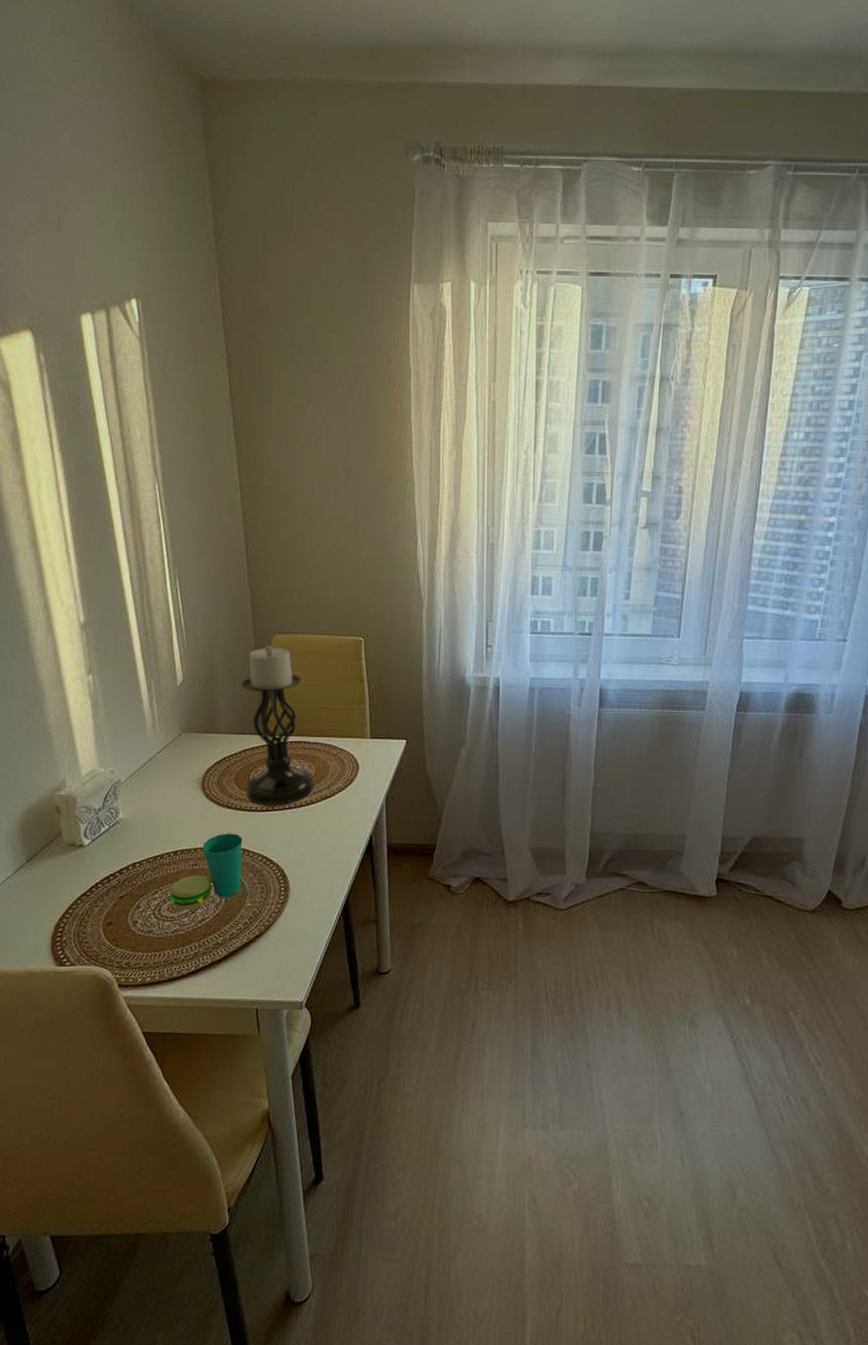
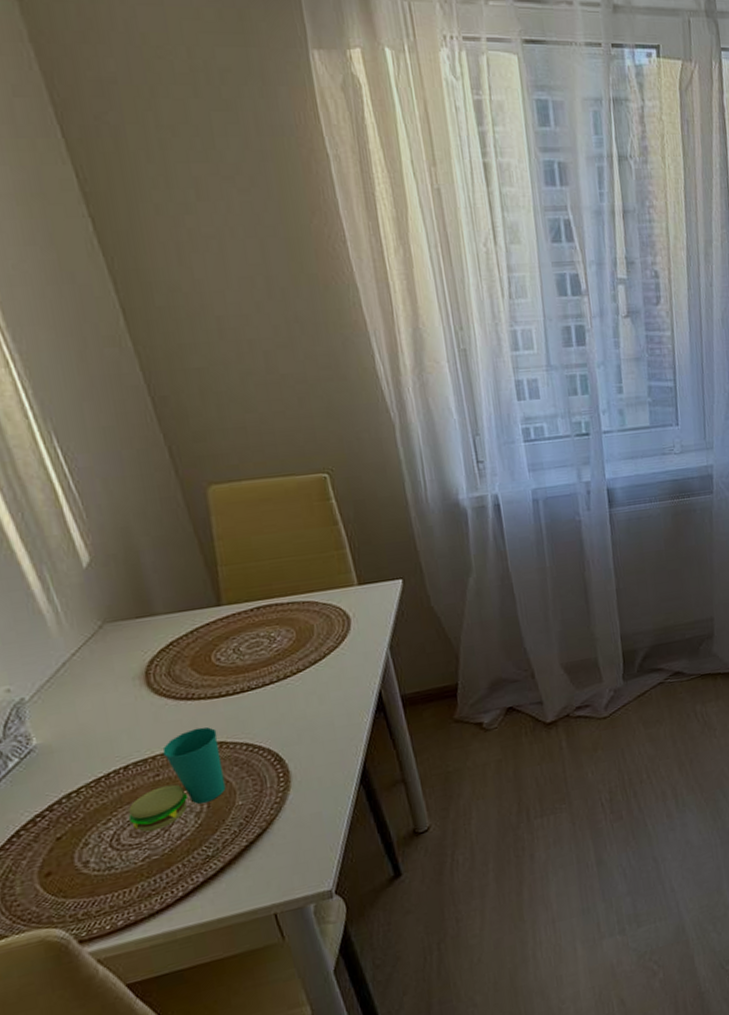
candle holder: present [241,646,314,806] -> none [175,499,299,687]

